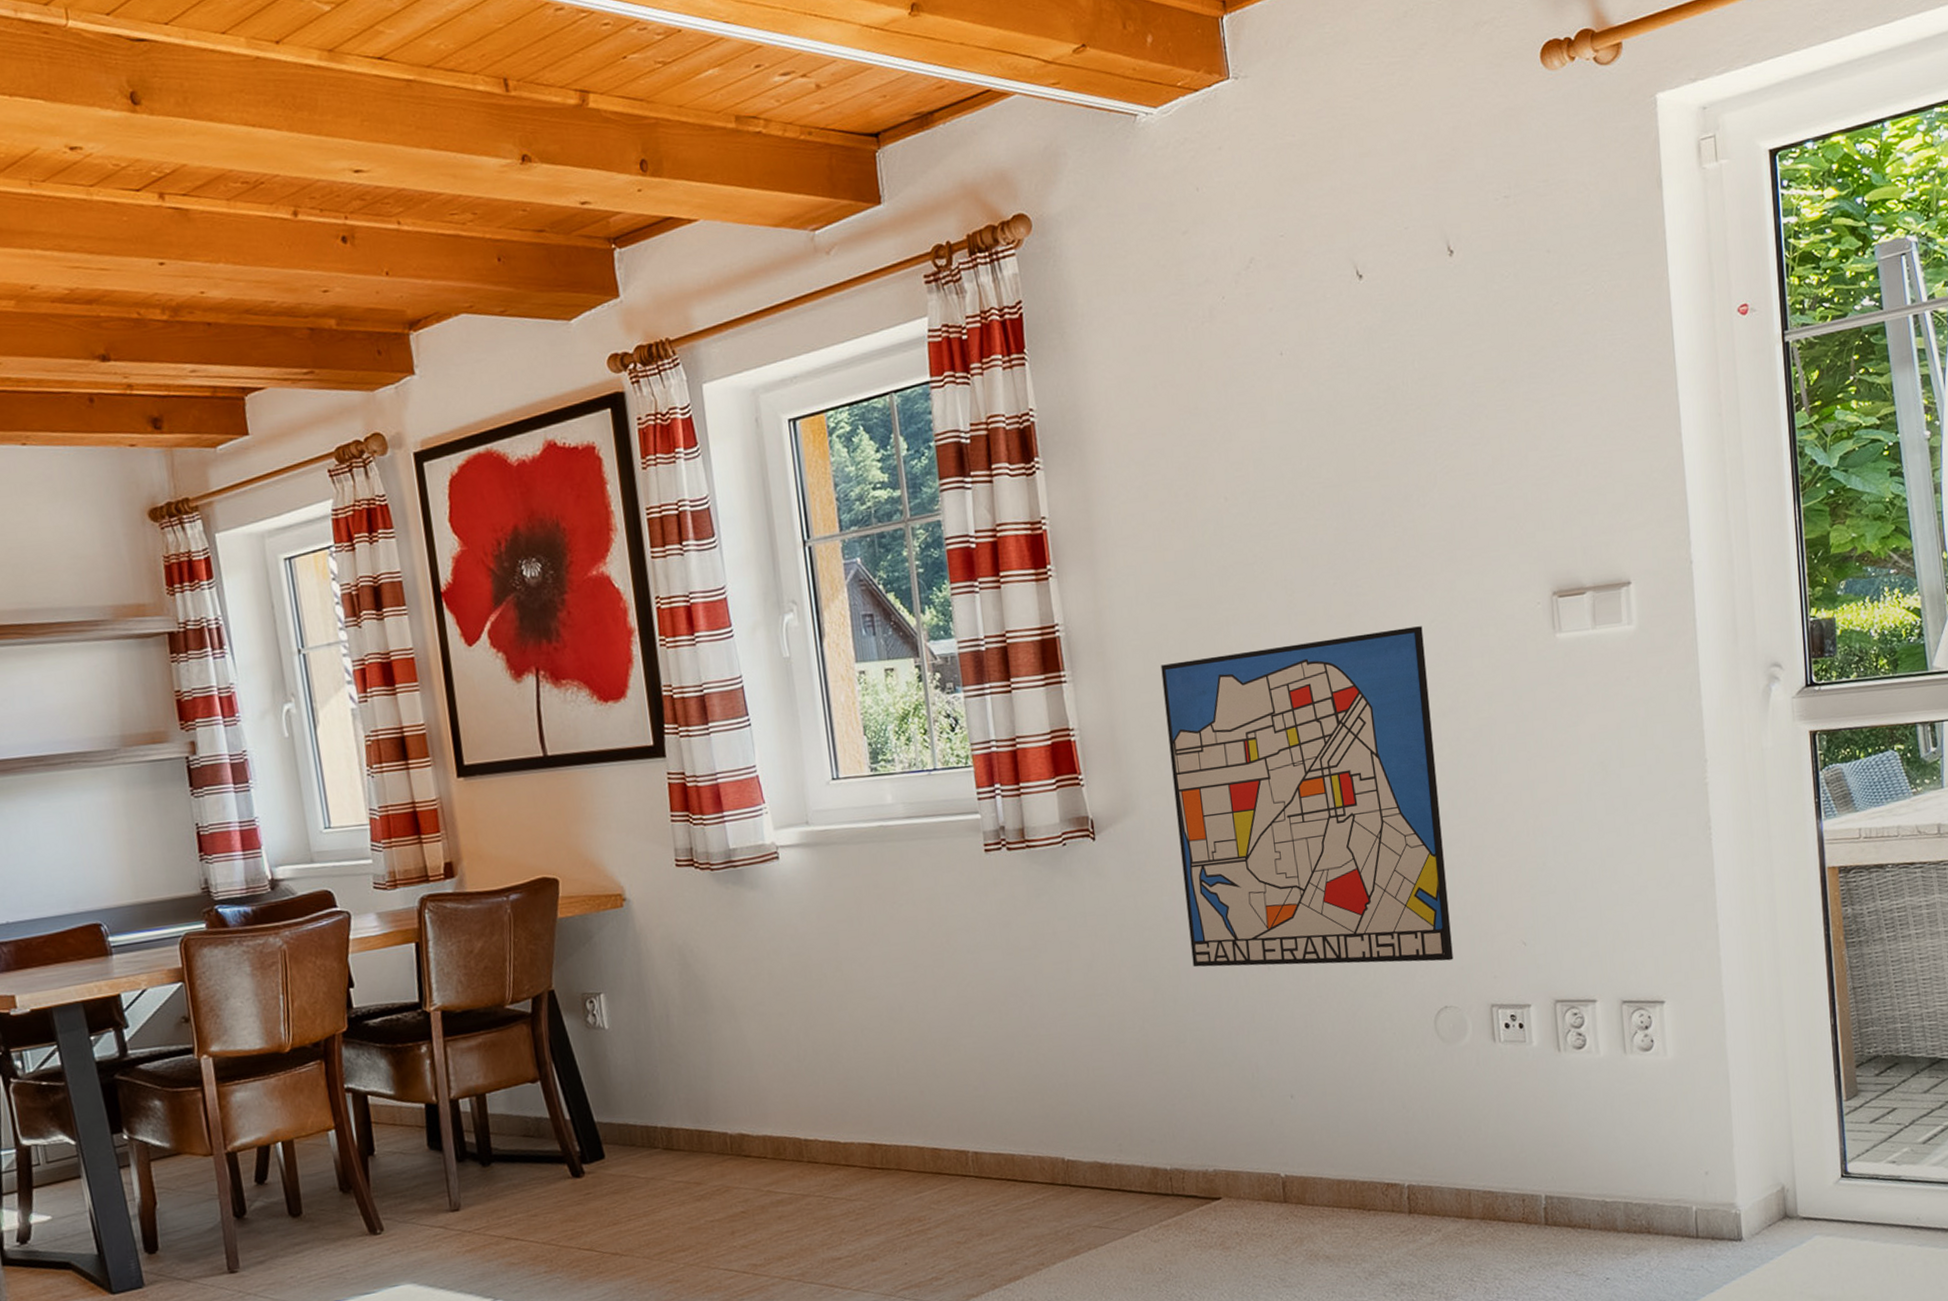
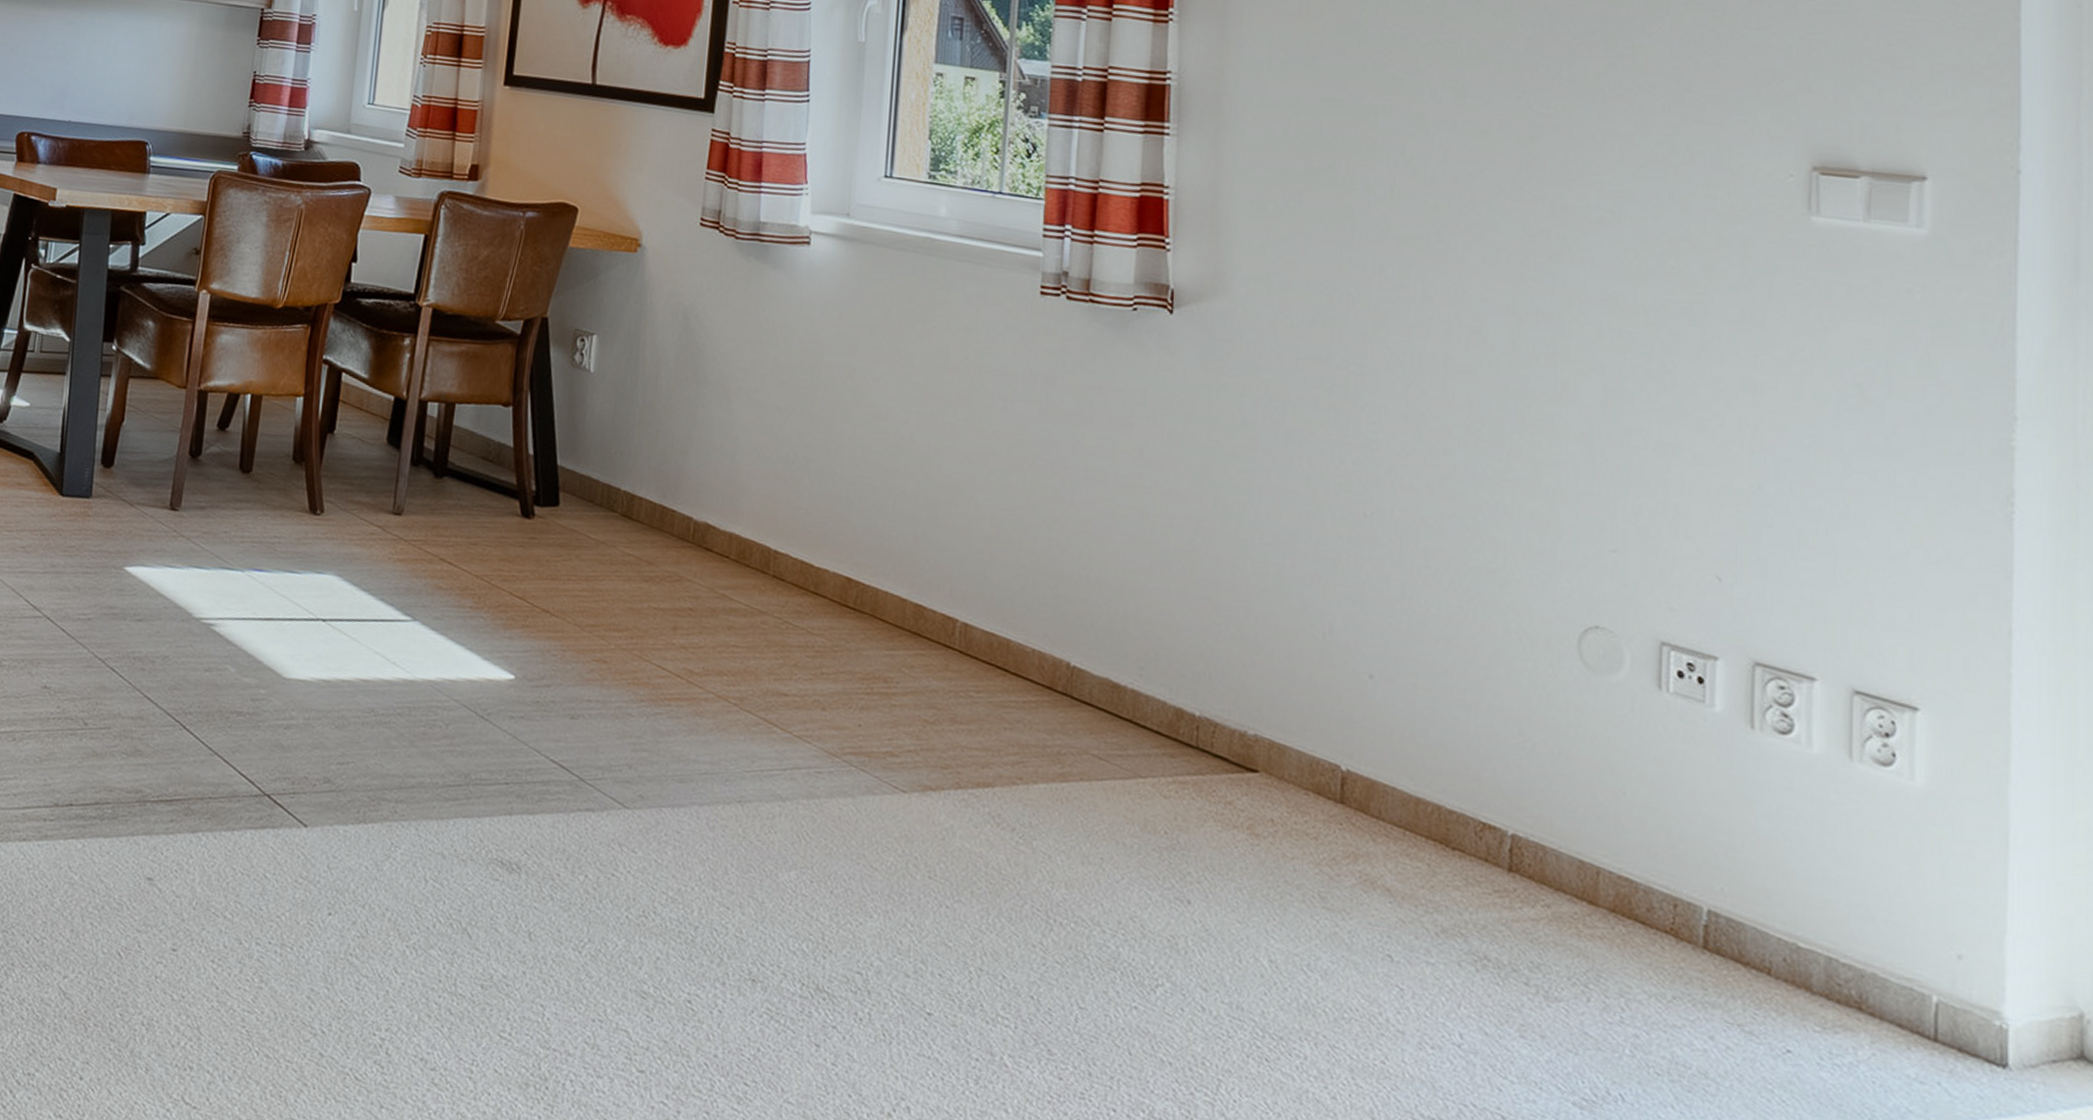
wall art: present [1160,626,1453,968] -> none [1268,141,1627,572]

